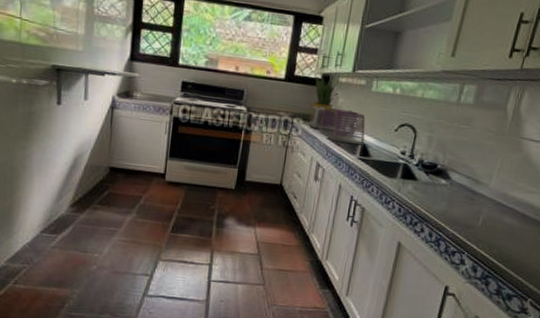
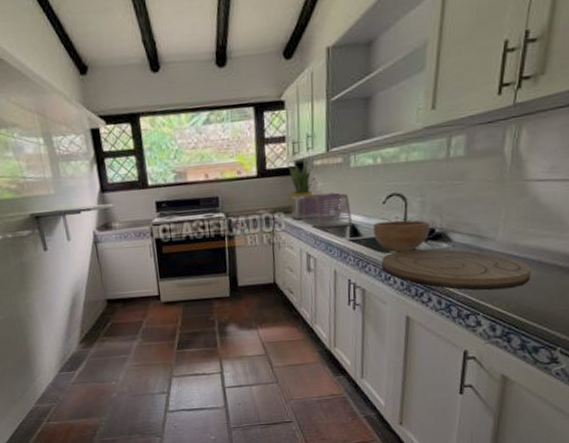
bowl: none [381,147,434,181] -> present [372,220,430,253]
cutting board: none [384,178,516,234] -> present [382,249,531,290]

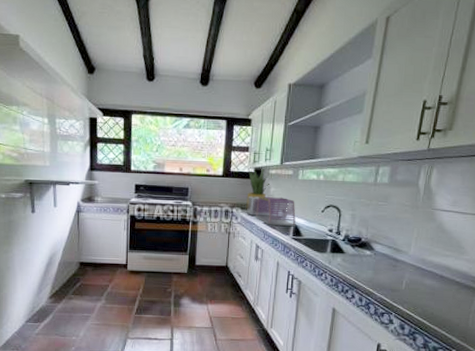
bowl: present [372,220,430,253] -> none [311,227,358,254]
cutting board: present [382,249,531,290] -> none [316,253,435,295]

